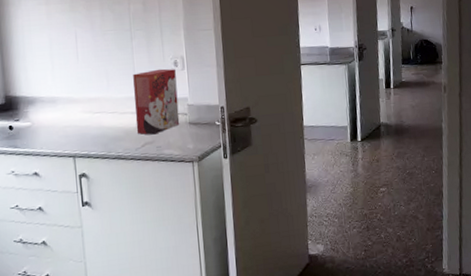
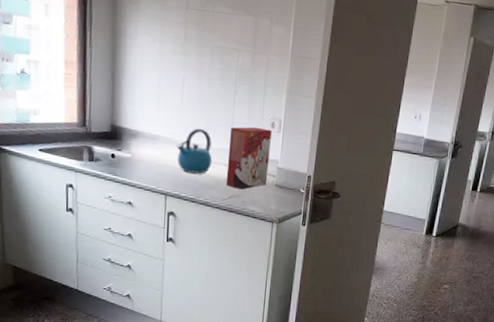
kettle: none [78,81,119,129] -> present [176,128,213,174]

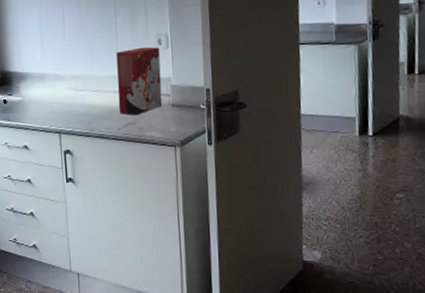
kettle: present [176,128,213,174] -> none [64,59,102,107]

